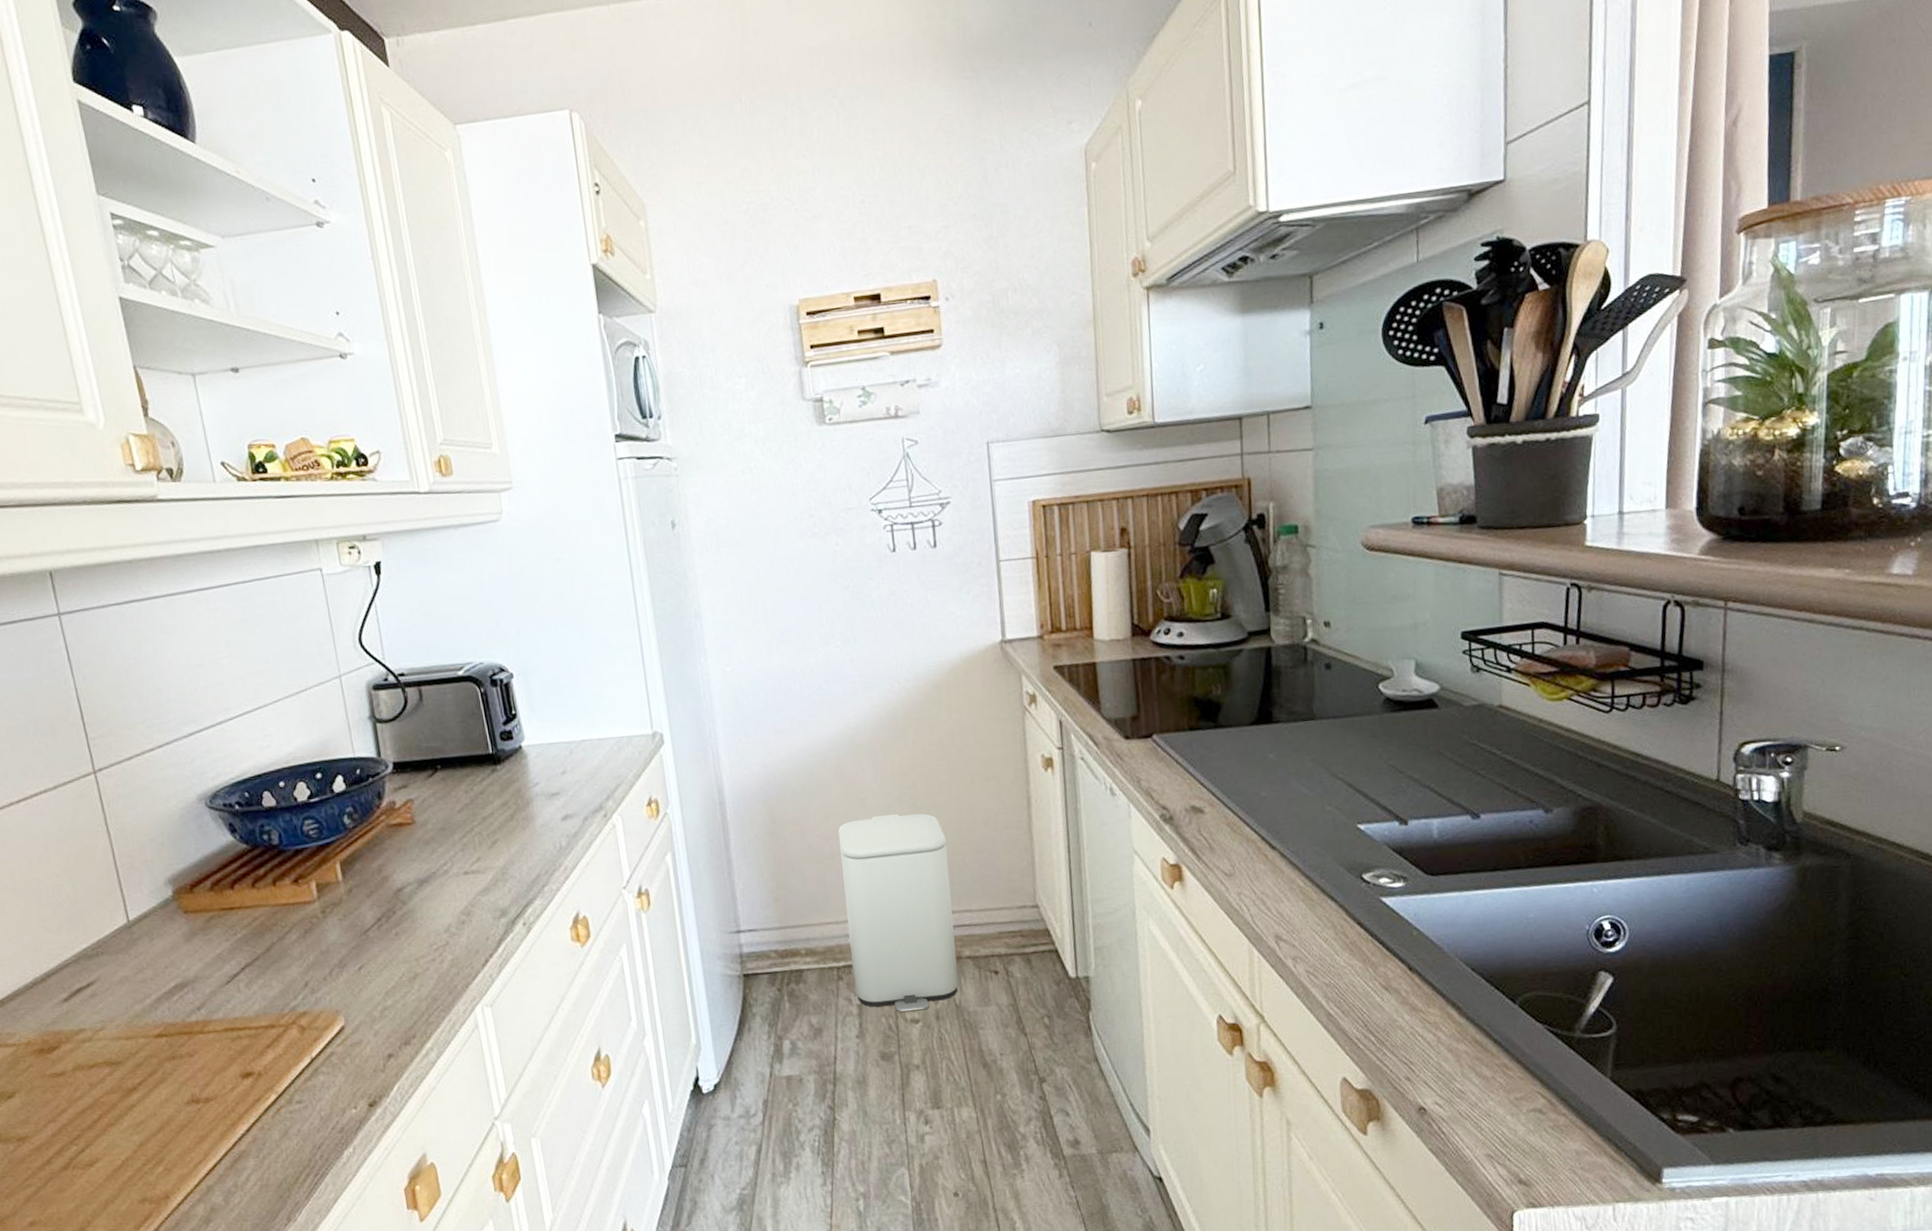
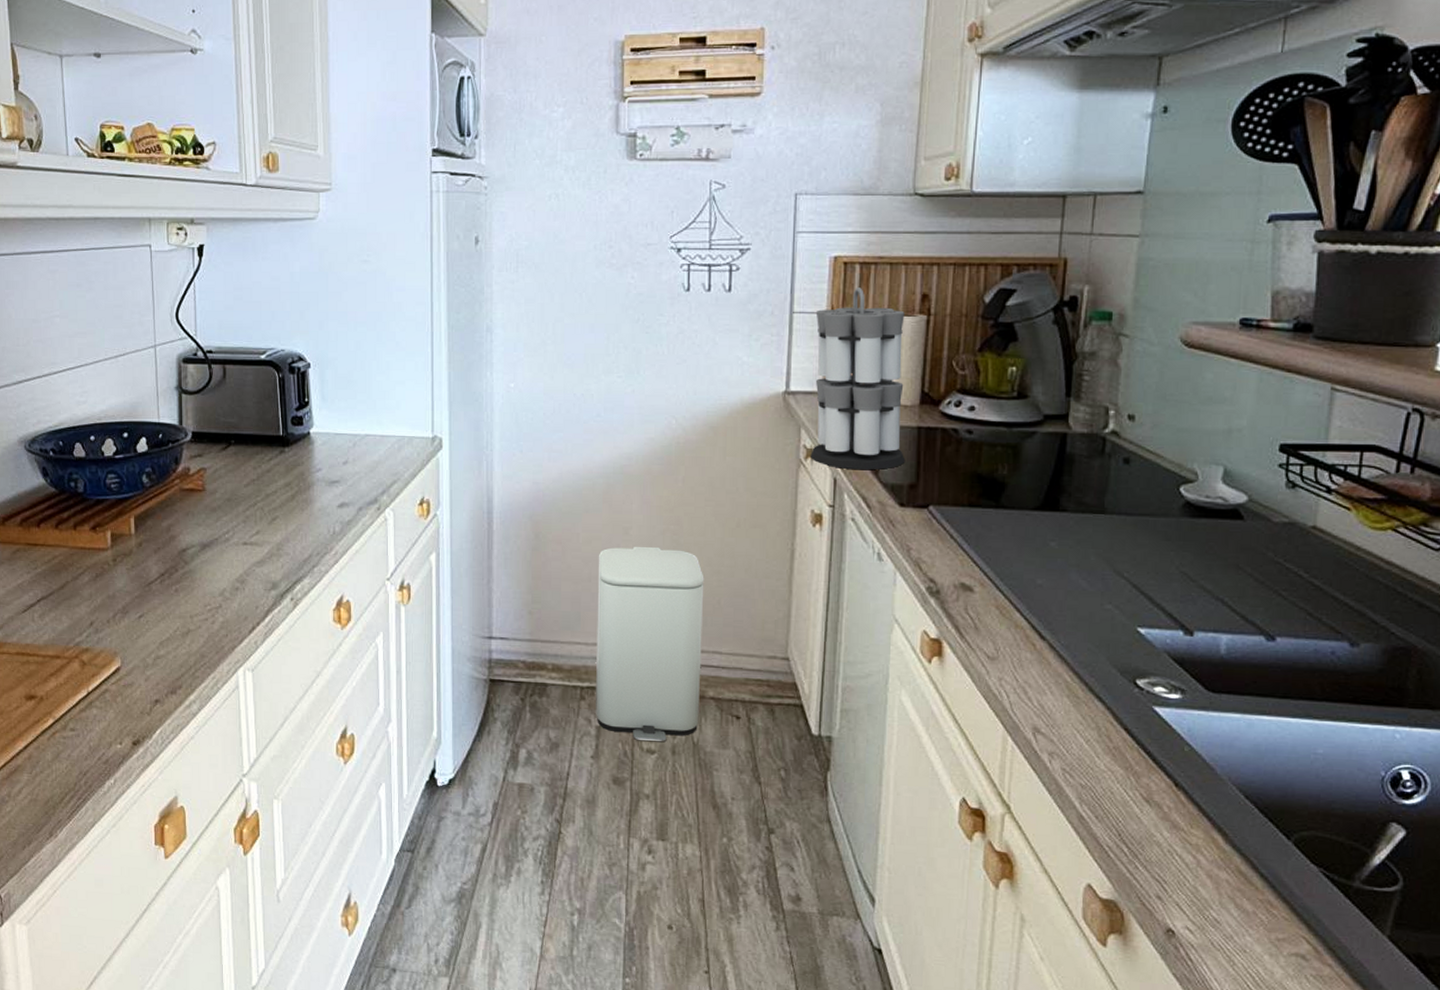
spice rack: none [1021,528,1125,710] -> present [810,288,906,470]

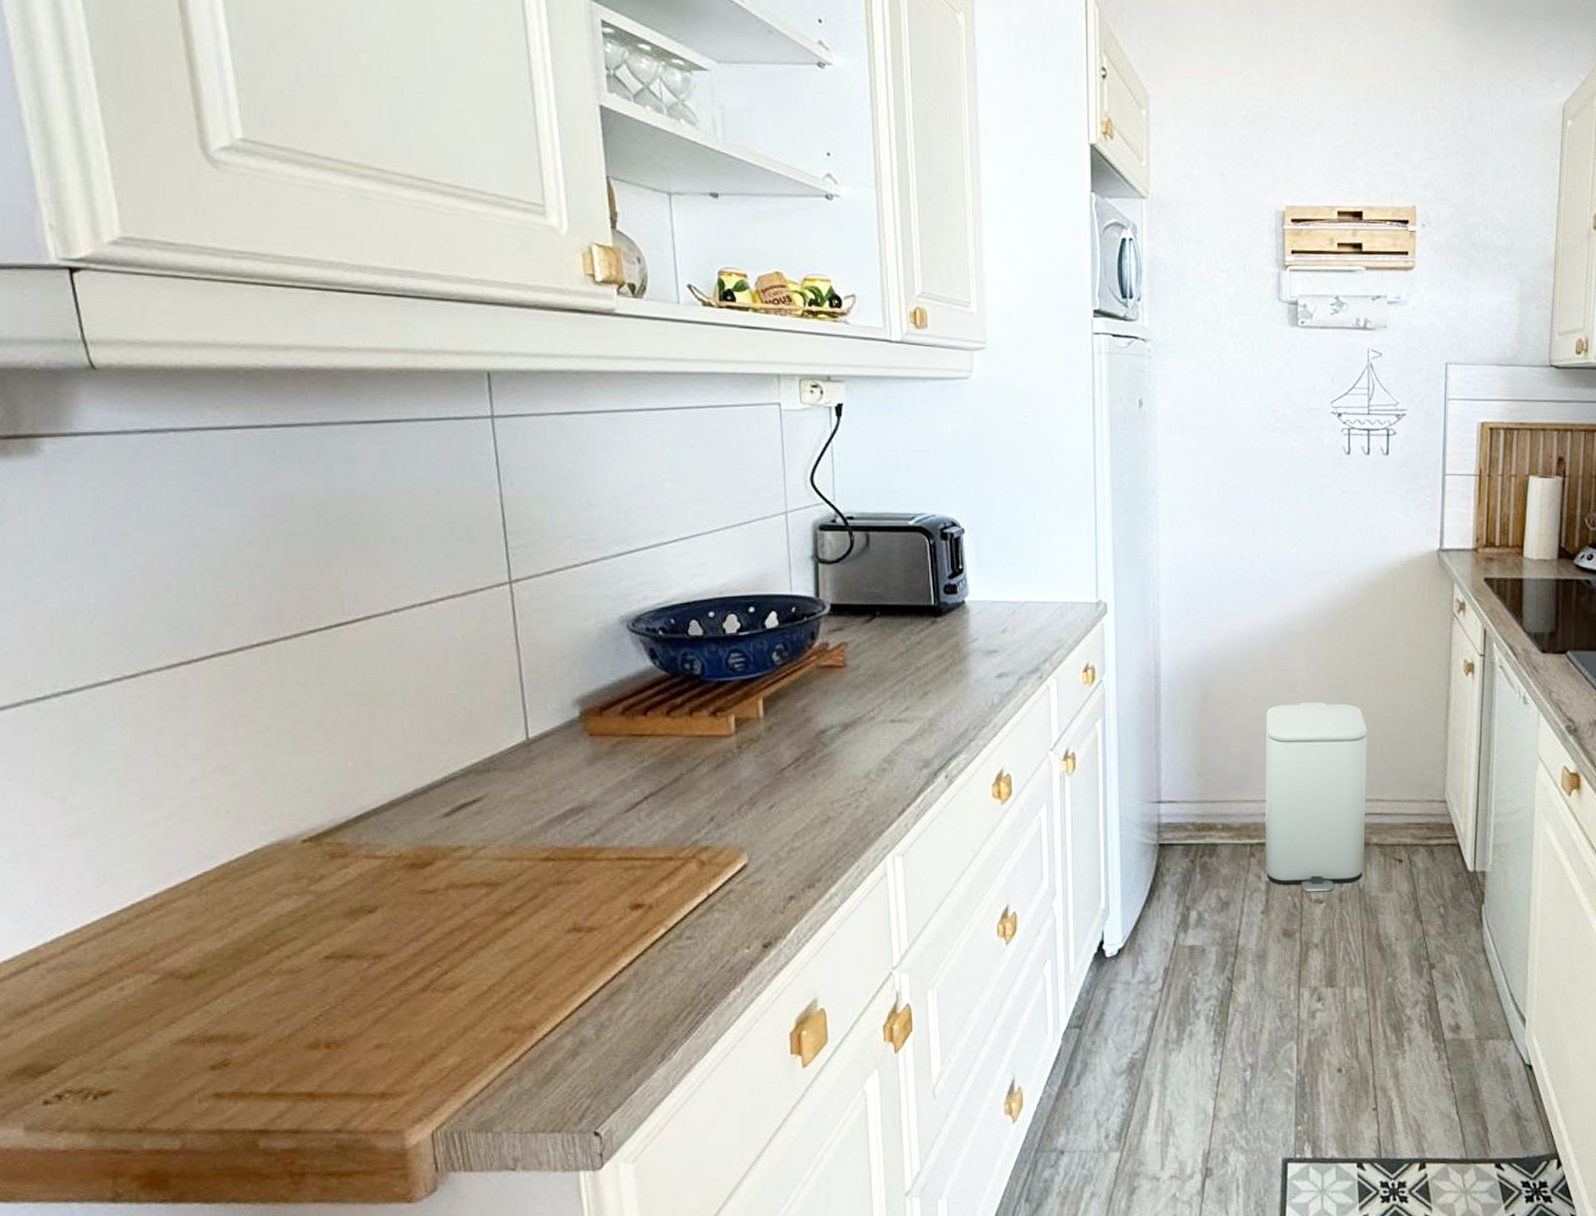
spice rack: present [810,288,906,470] -> none [1463,451,1546,621]

